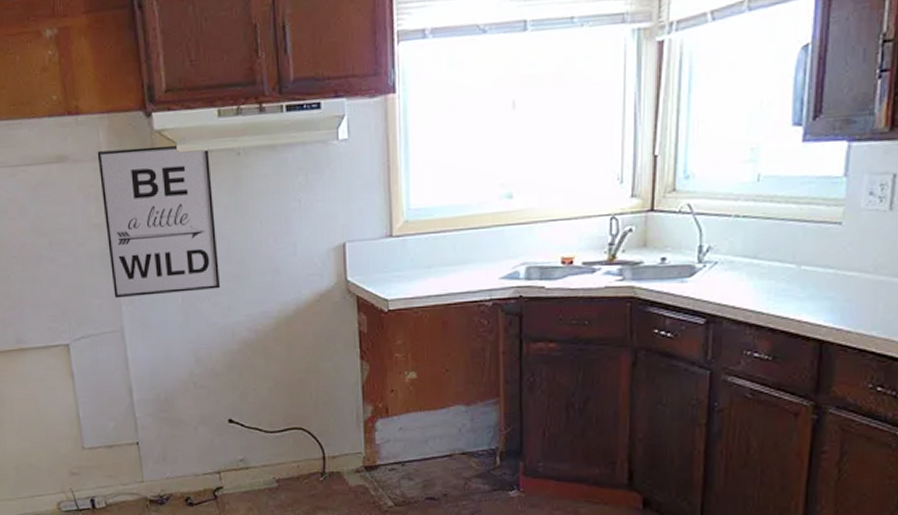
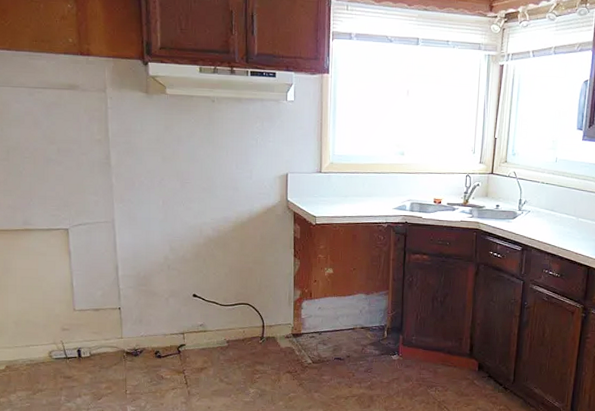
wall art: present [97,145,220,299] -> none [102,85,193,198]

